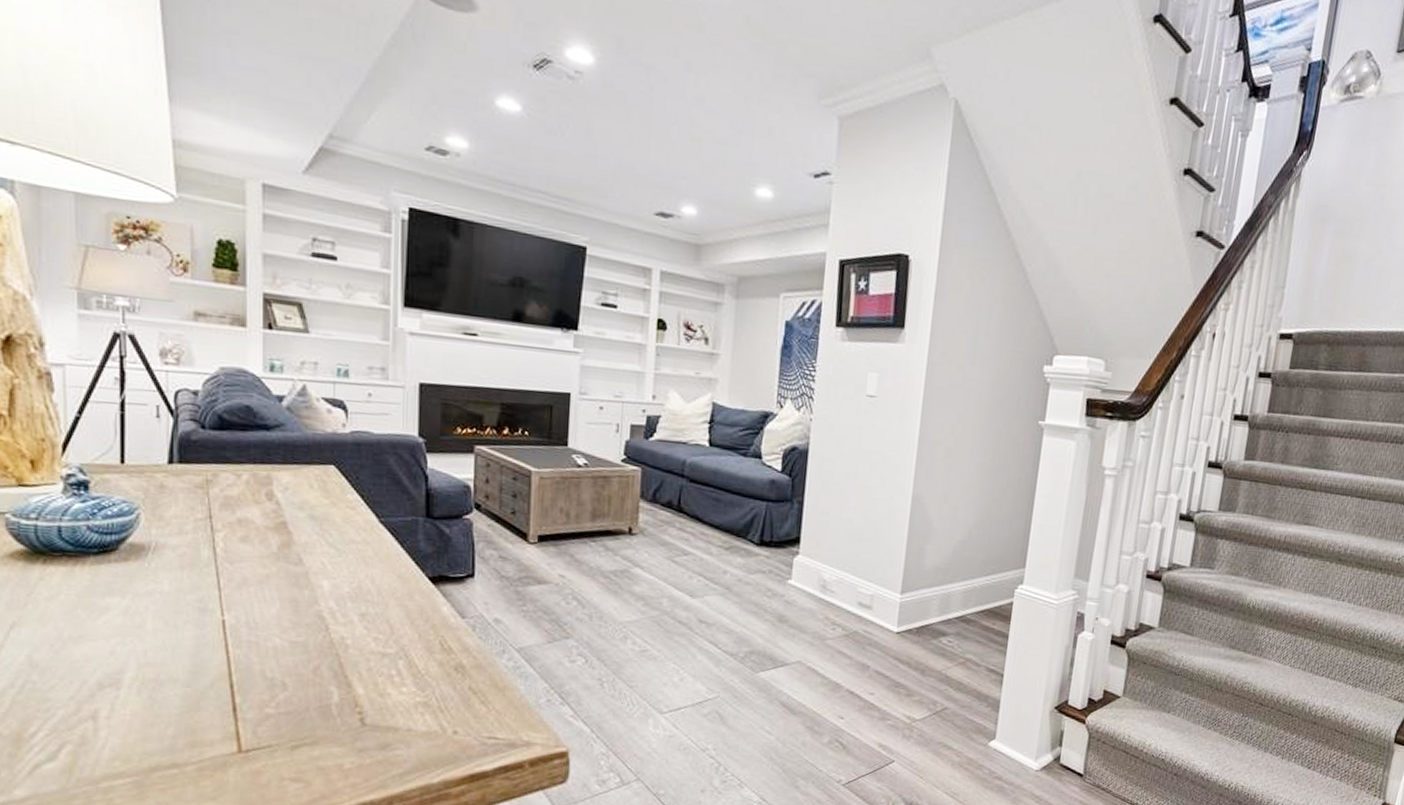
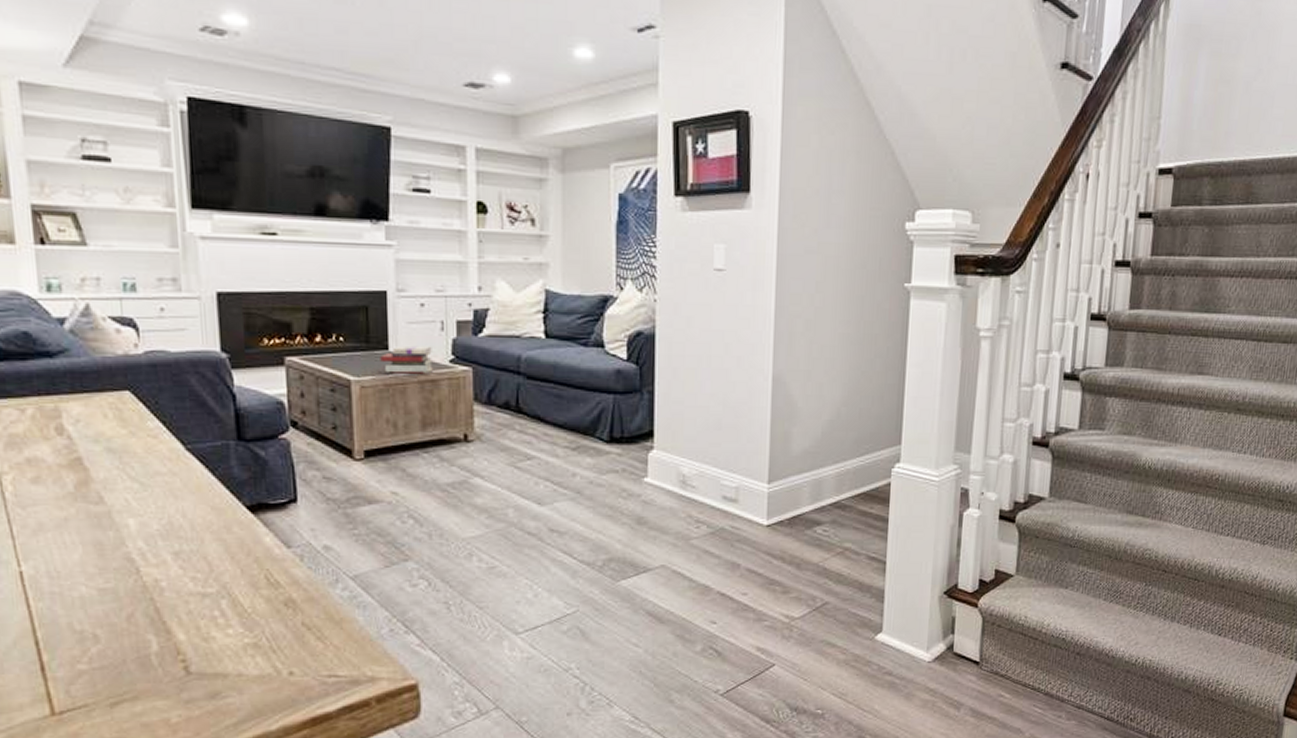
books: none [559,443,607,471] -> present [380,345,433,374]

